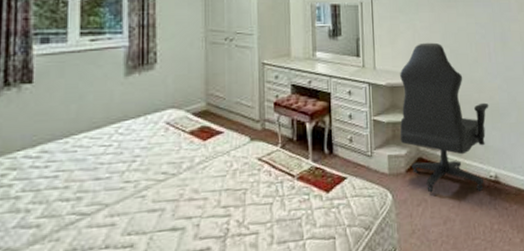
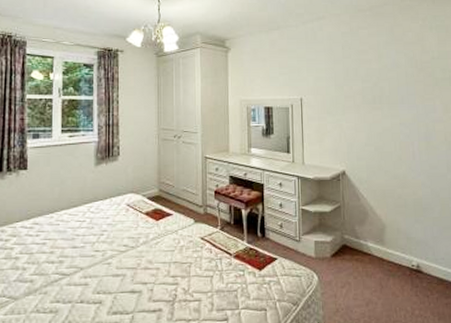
office chair: present [399,42,489,193] -> none [326,141,412,278]

